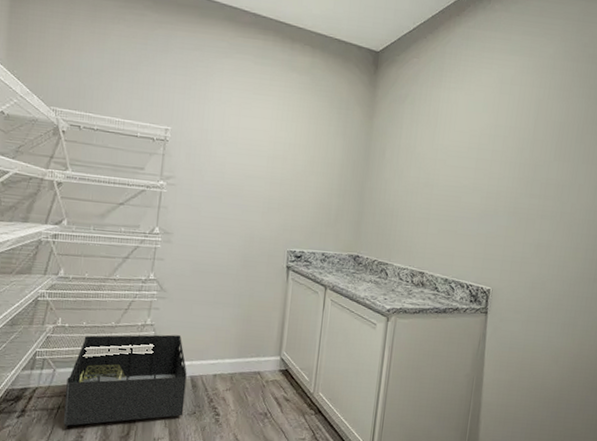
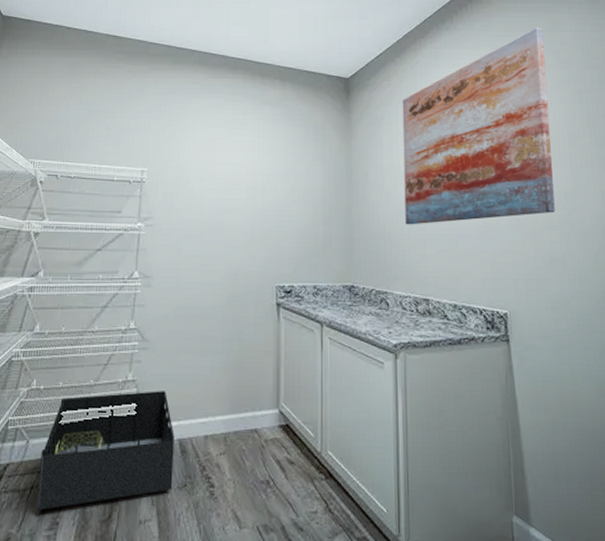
wall art: none [413,16,577,205] -> present [402,27,555,225]

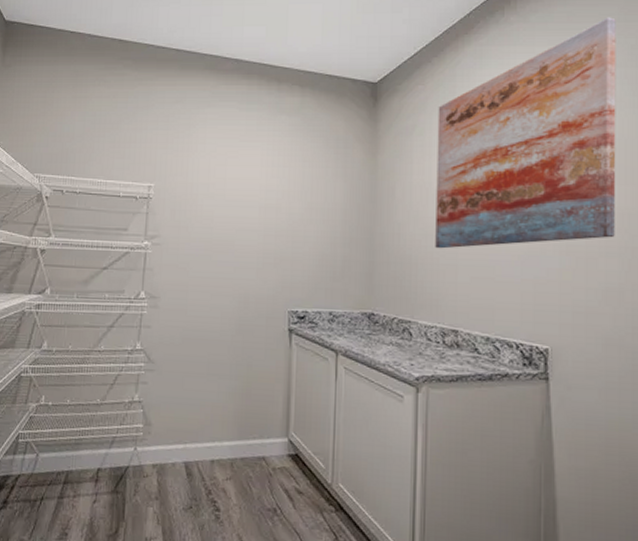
storage bin: present [36,391,175,516] -> none [46,413,181,526]

